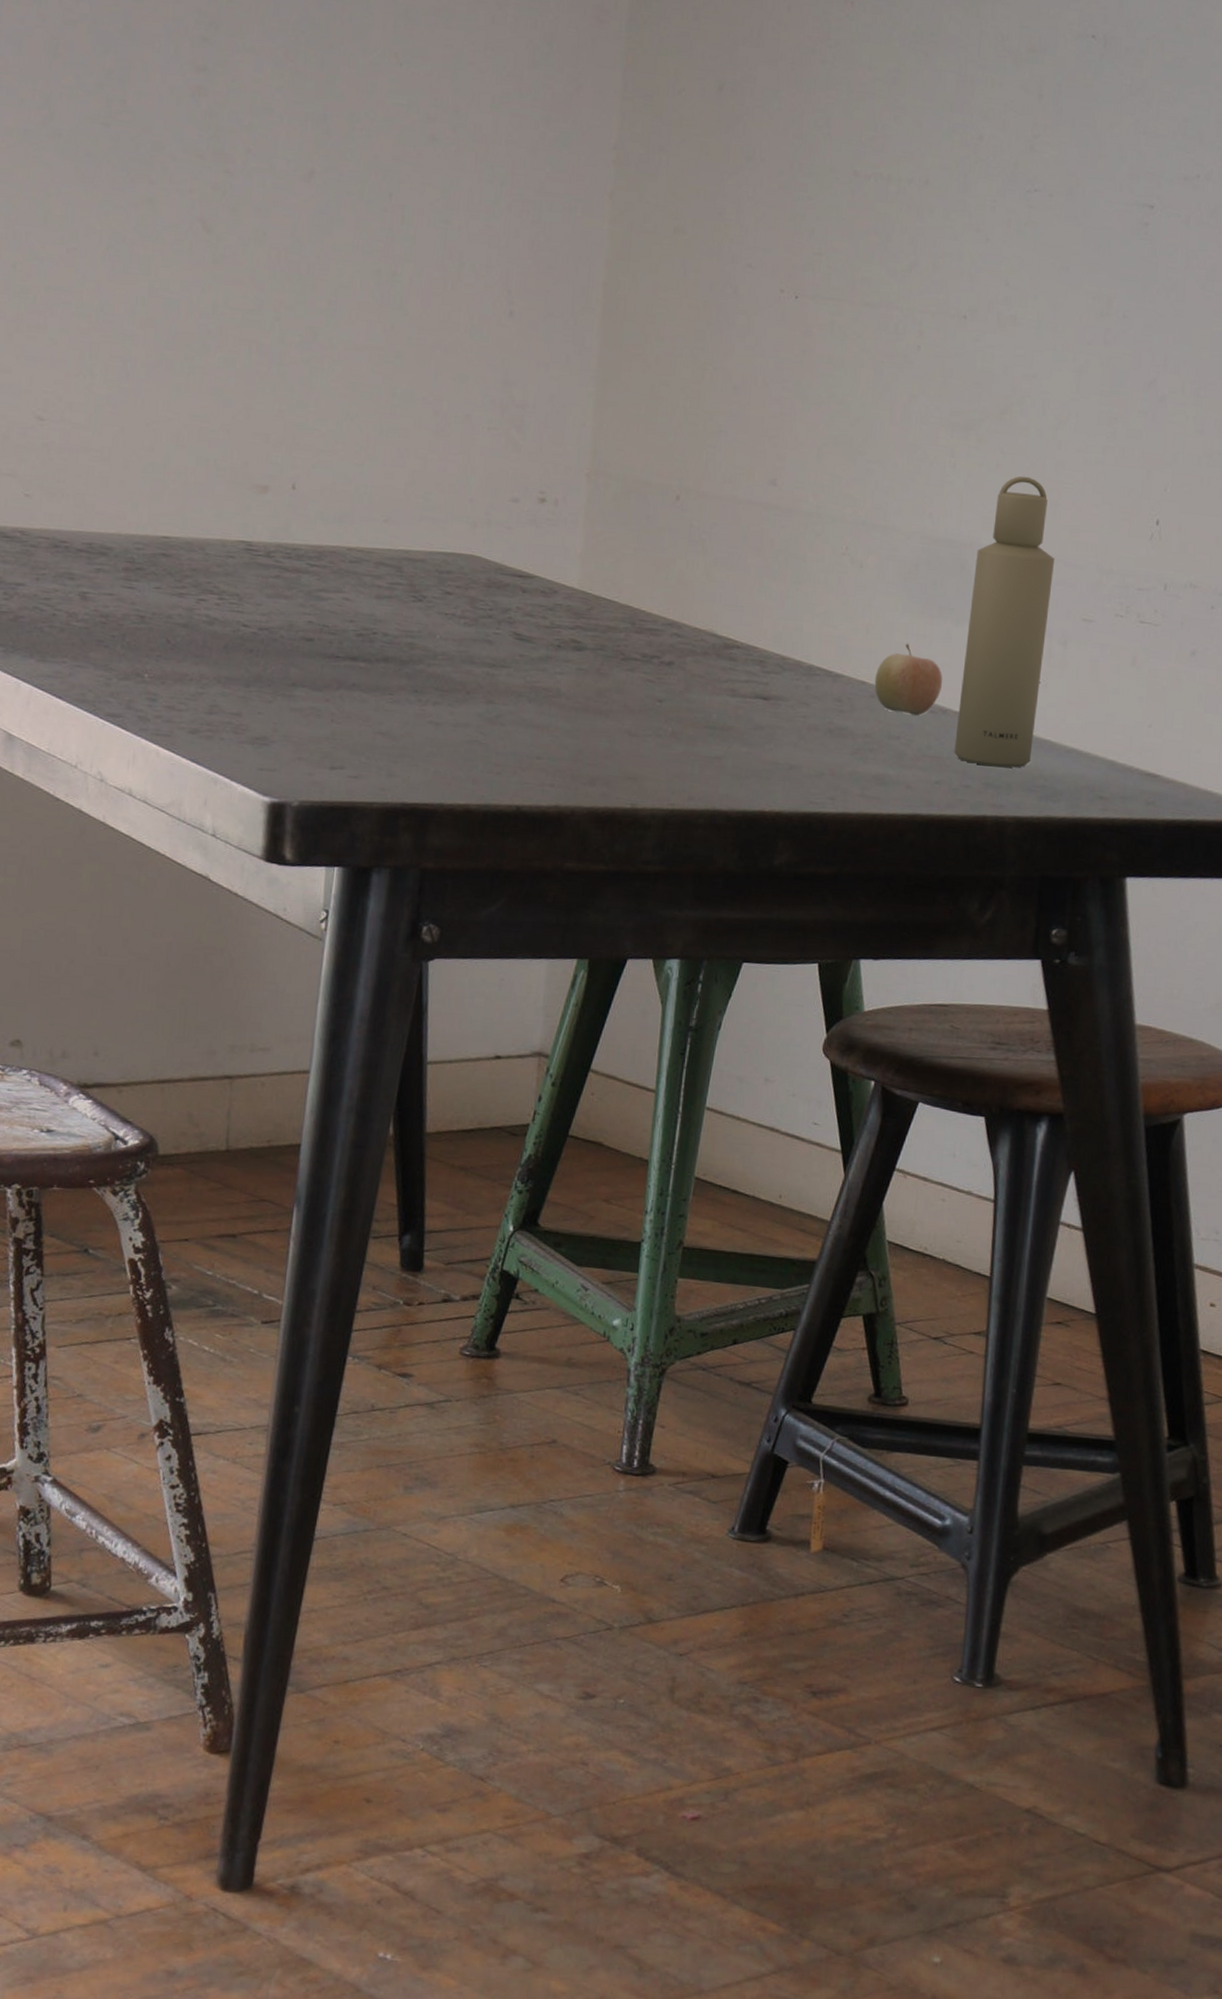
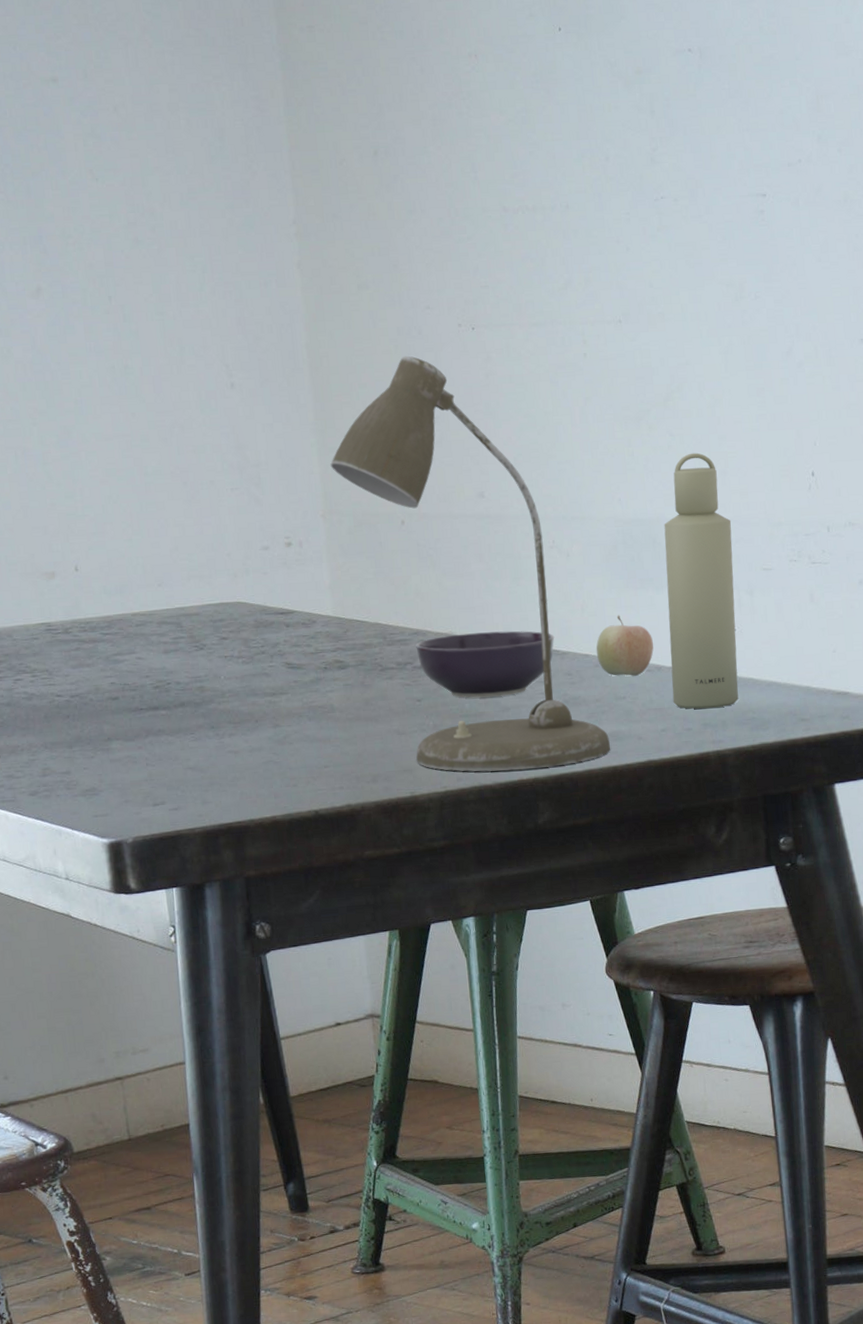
desk lamp: none [606,314,873,803] -> present [330,355,610,772]
bowl: none [667,633,830,713] -> present [416,631,555,698]

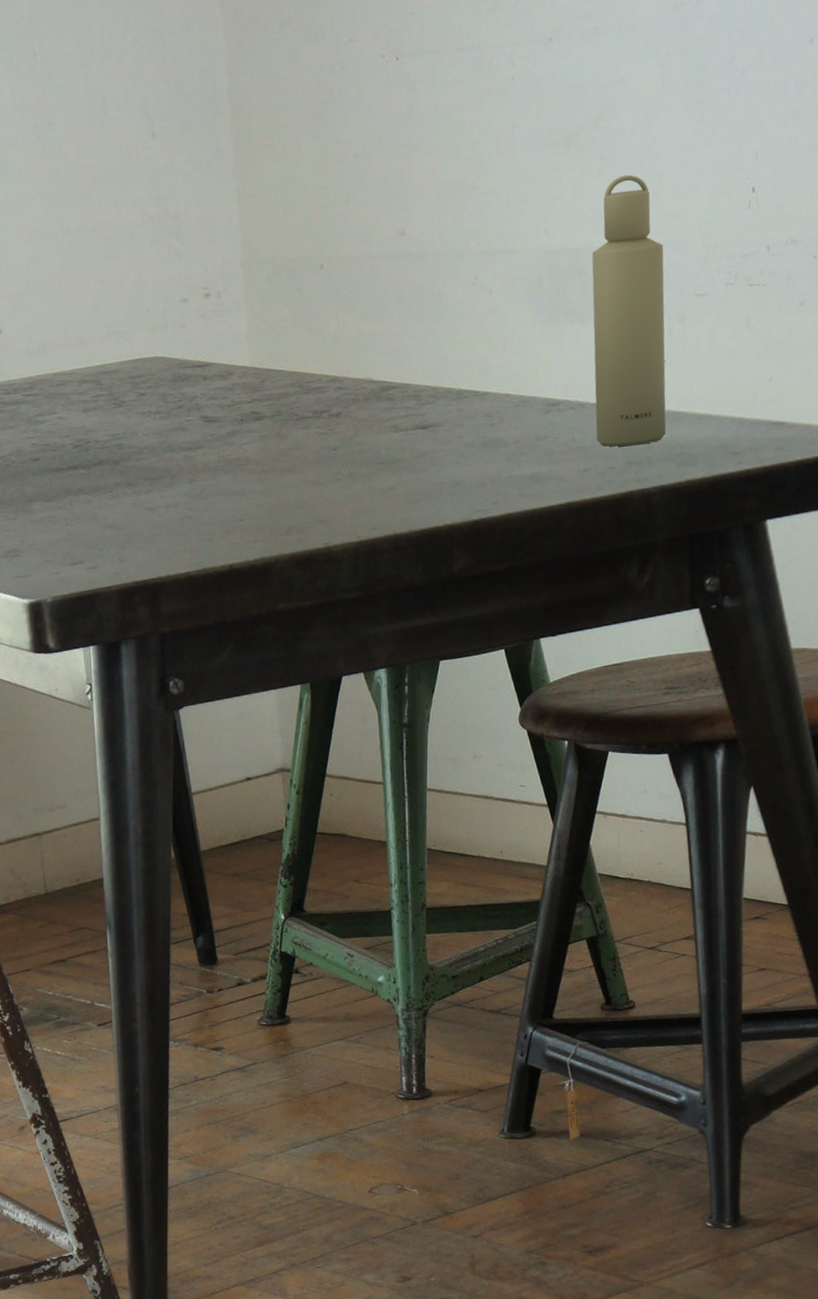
desk lamp: present [330,355,610,772] -> none [250,92,529,521]
bowl: present [416,631,555,698] -> none [332,372,475,445]
fruit: present [596,615,654,676] -> none [517,351,578,416]

